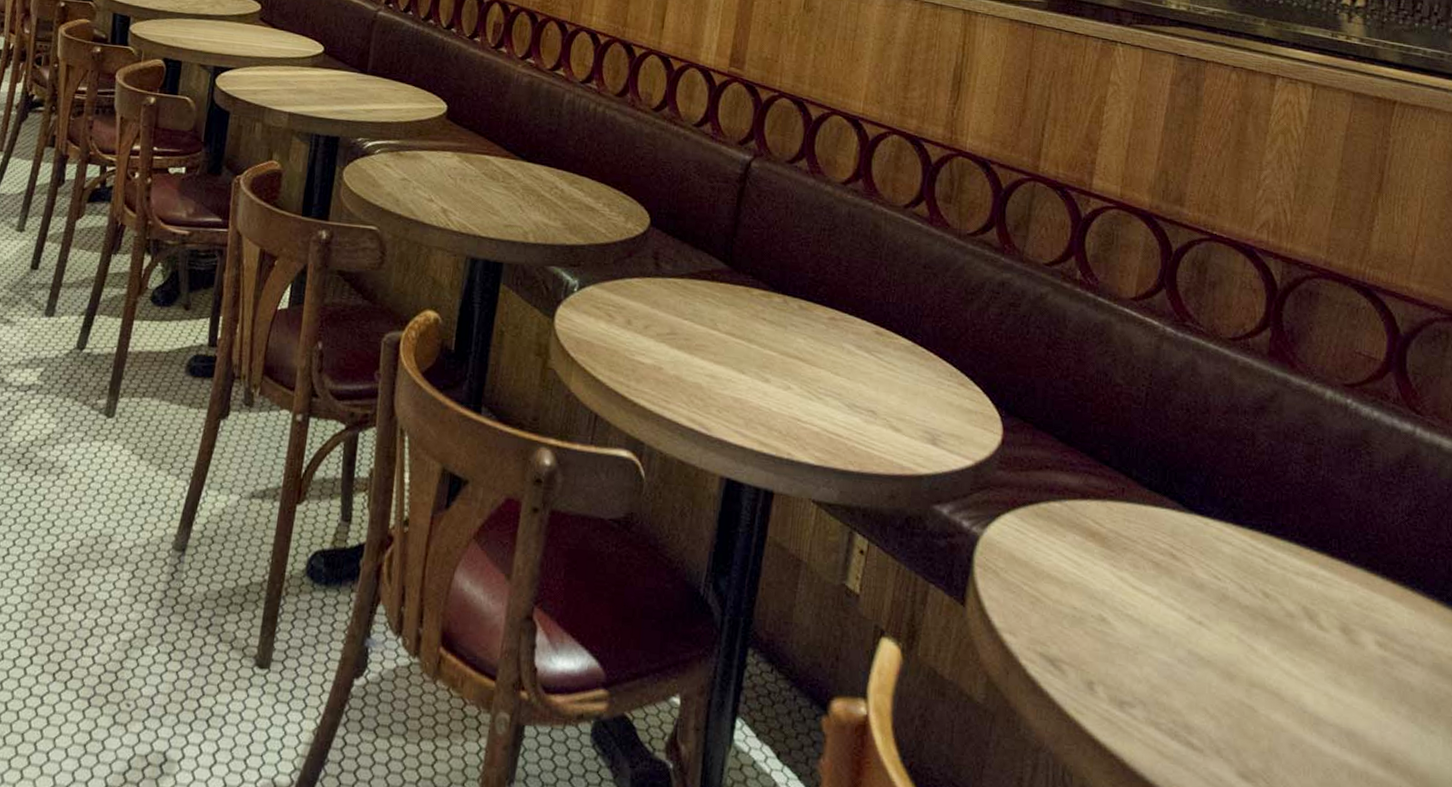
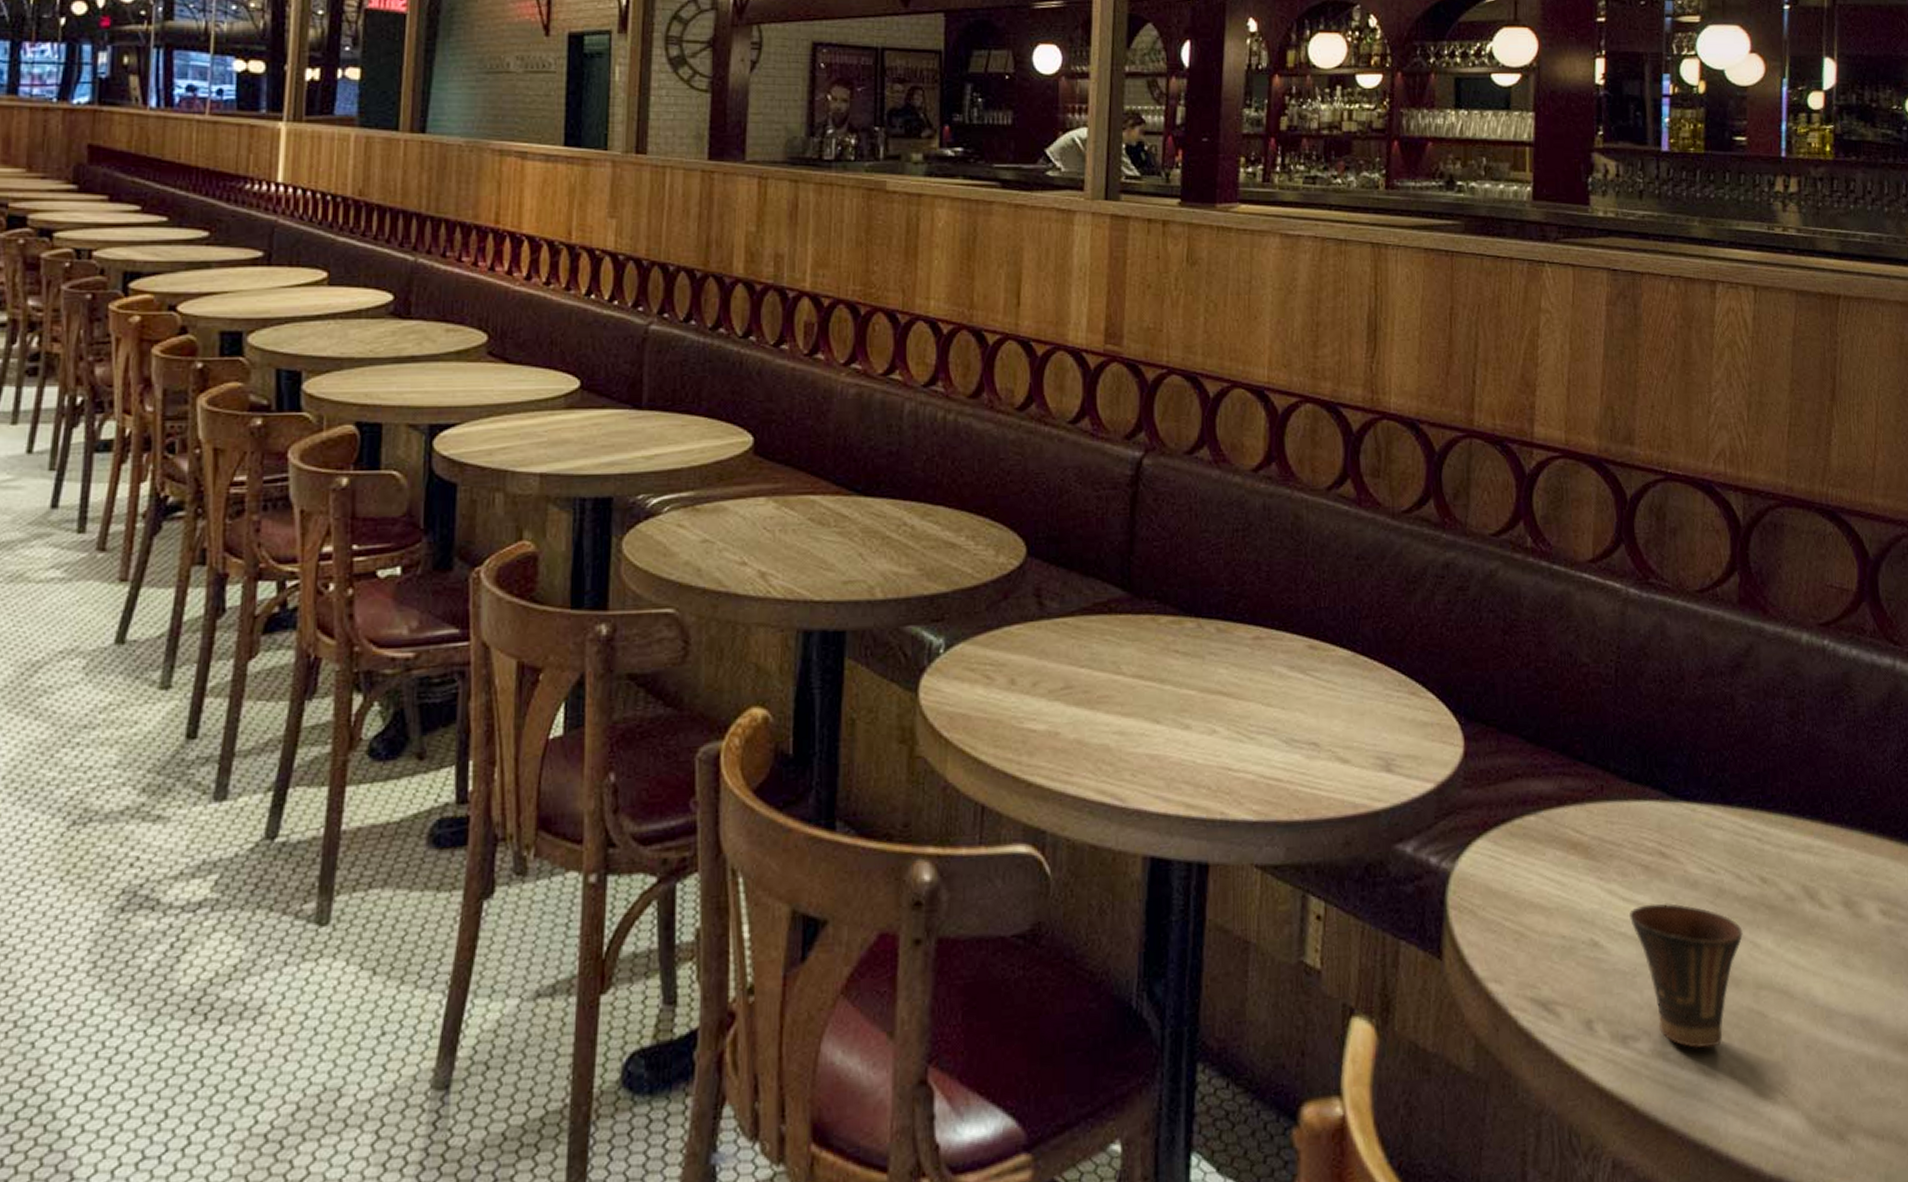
cup: none [1137,595,1242,728] -> present [1630,902,1743,1048]

